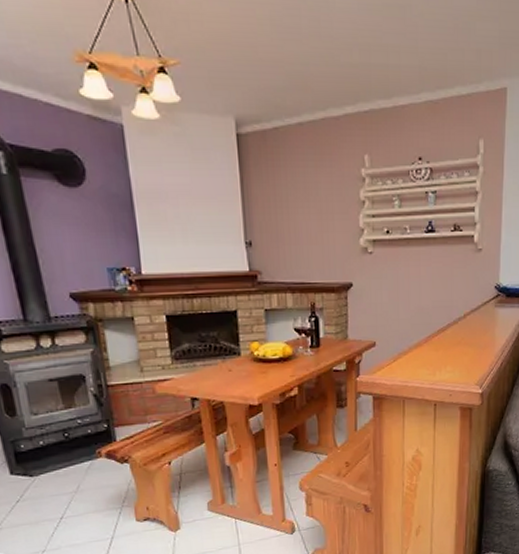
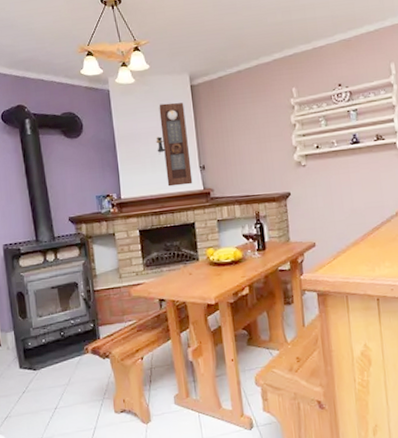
pendulum clock: none [188,154,236,264] -> present [156,102,193,187]

